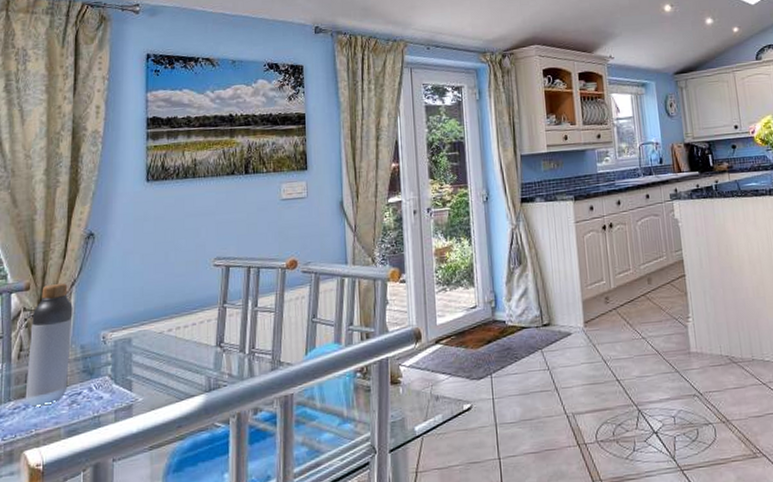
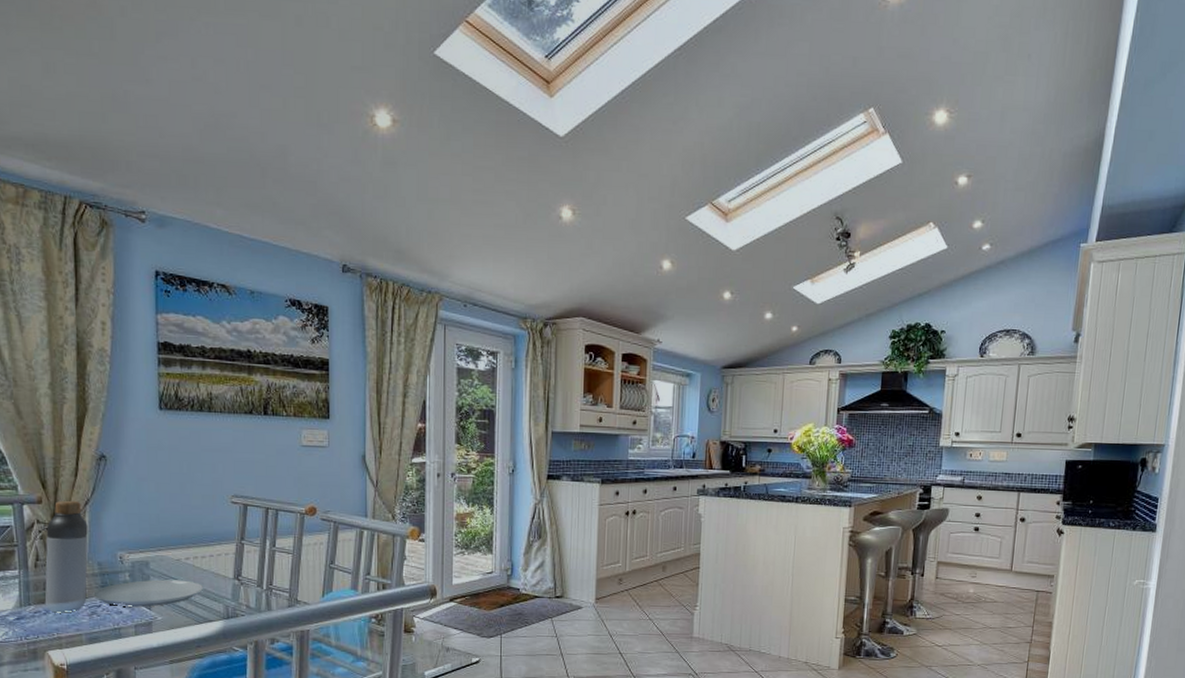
plate: none [73,354,185,392] -> present [92,579,203,607]

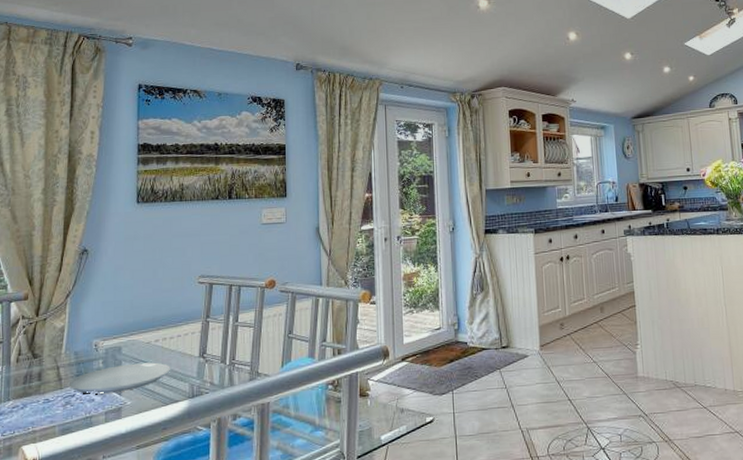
bottle: present [44,500,88,613] -> none [23,294,68,406]

